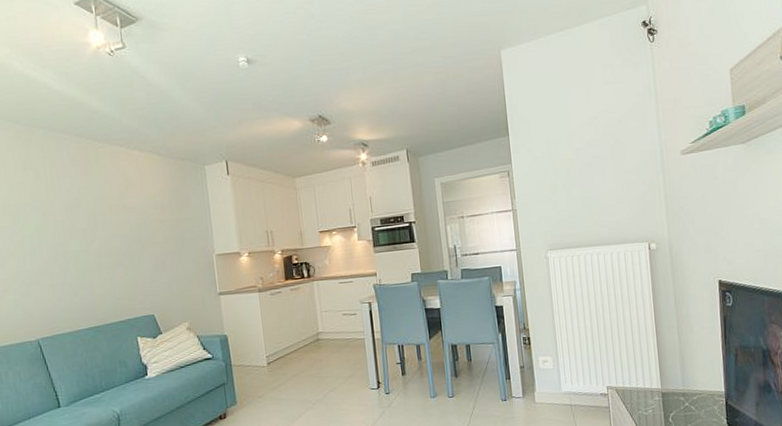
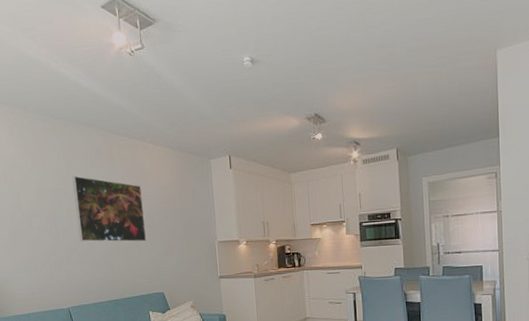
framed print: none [41,188,133,262] -> present [72,175,147,242]

